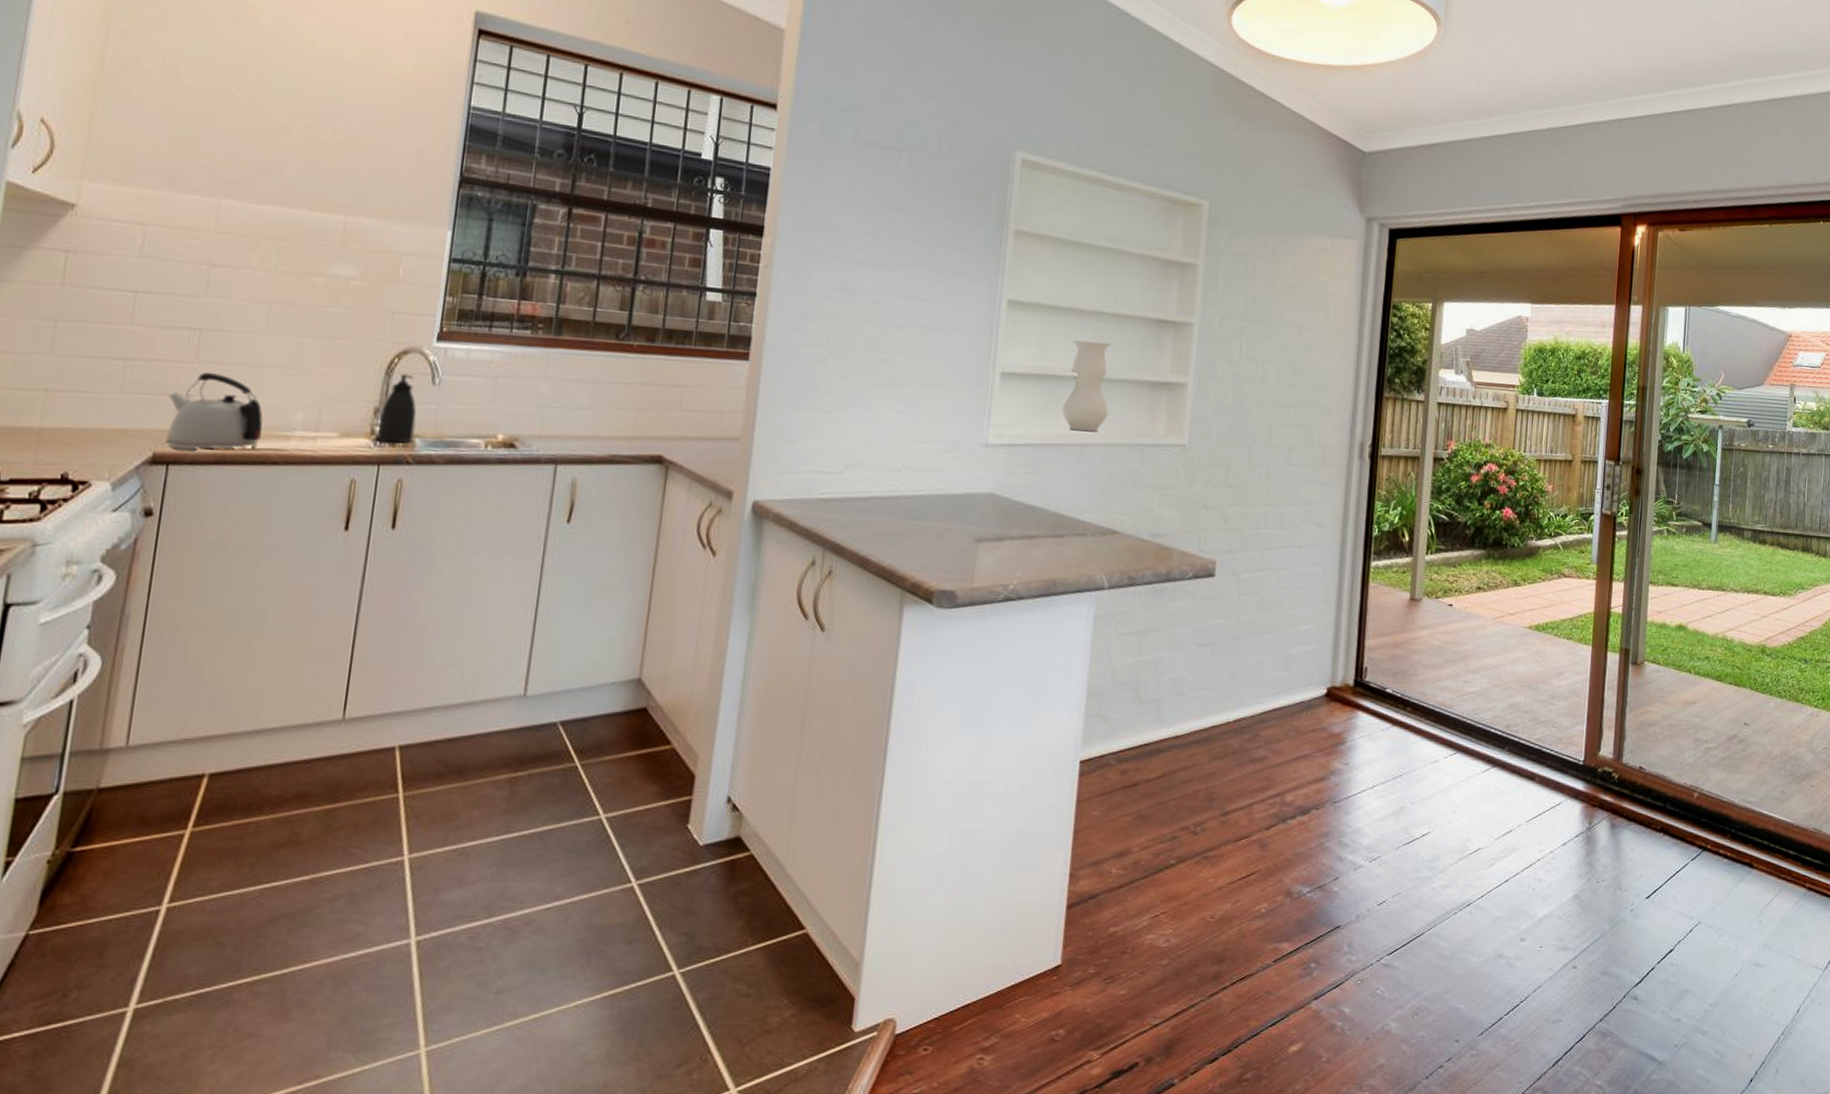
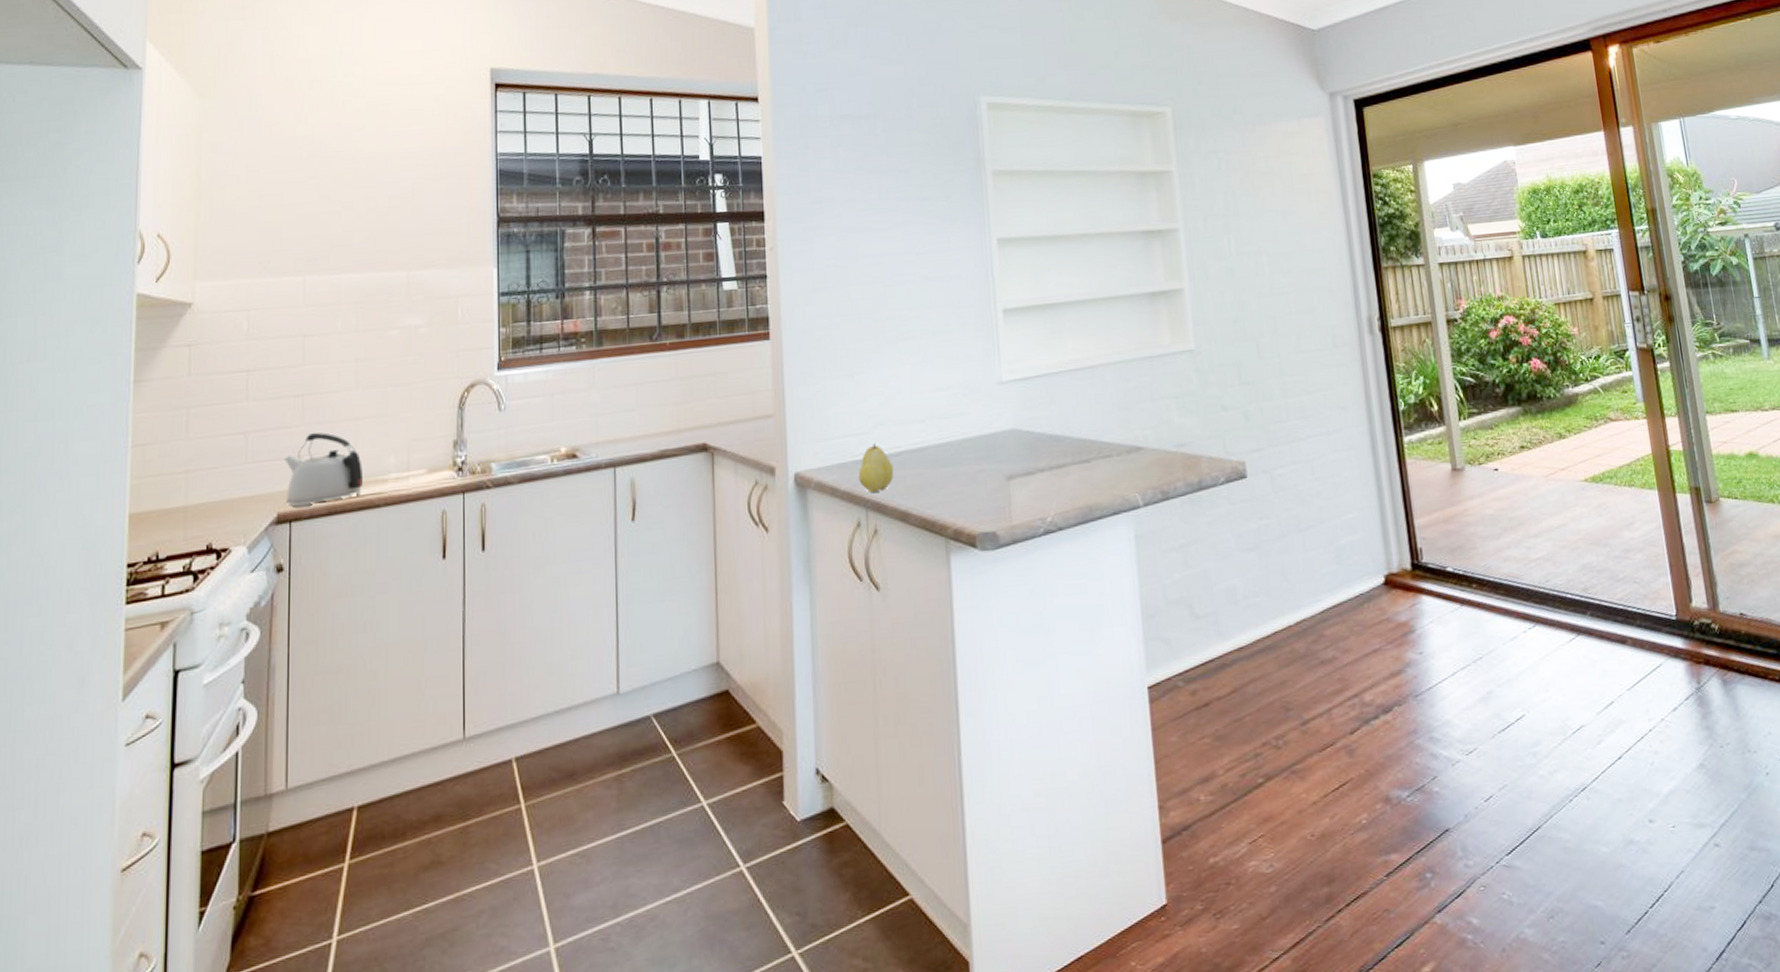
soap dispenser: present [376,373,417,443] -> none [458,405,490,472]
fruit: none [820,484,860,534] -> present [858,443,894,494]
vase: present [1062,340,1111,432] -> none [1065,262,1113,355]

